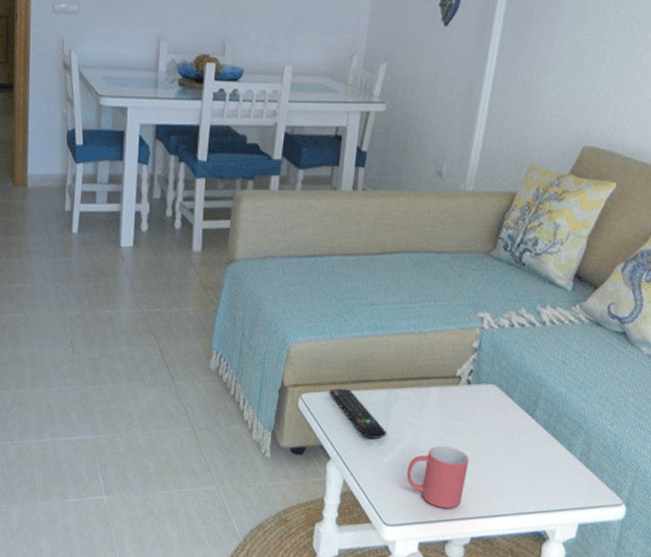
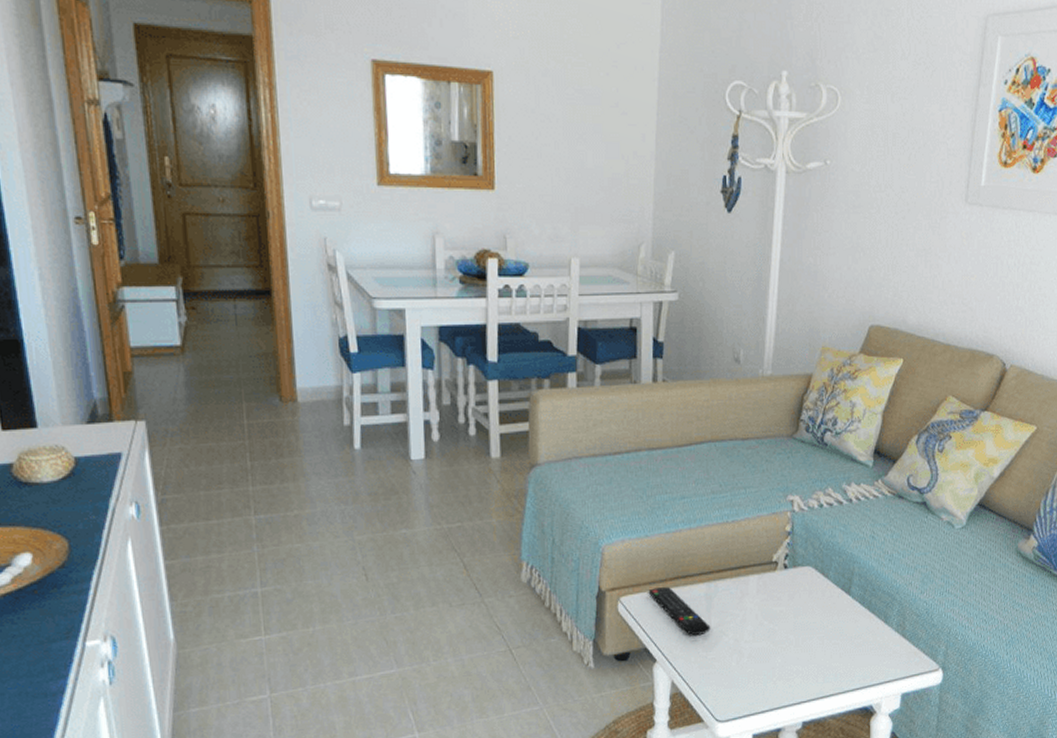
mug: present [406,445,469,508] -> none [734,633,794,696]

